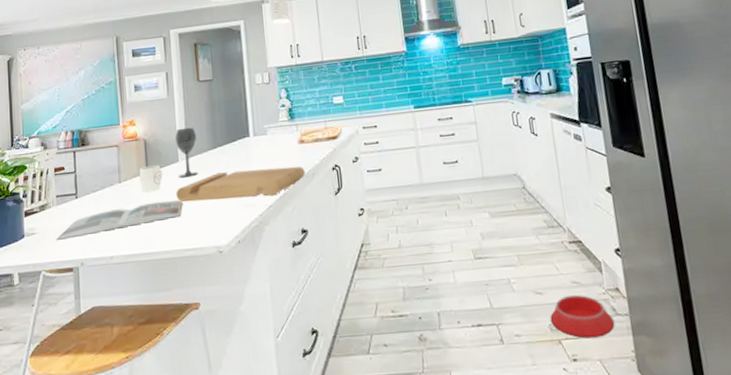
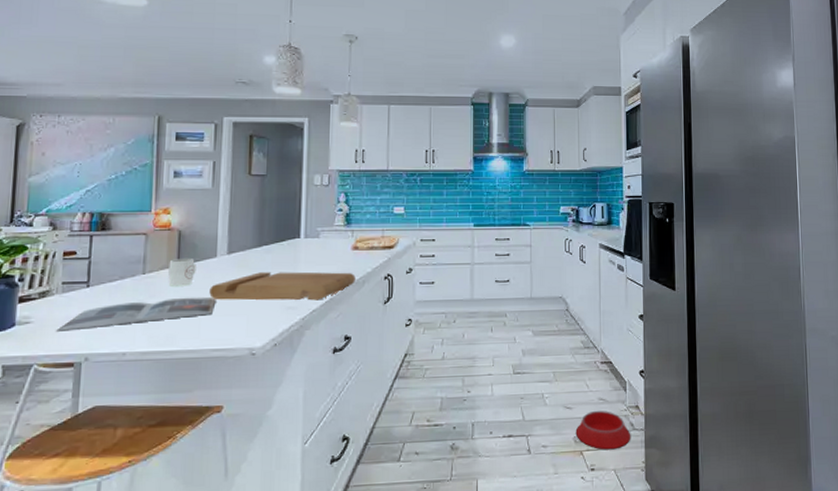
wine glass: present [175,127,198,178] -> none [214,222,241,274]

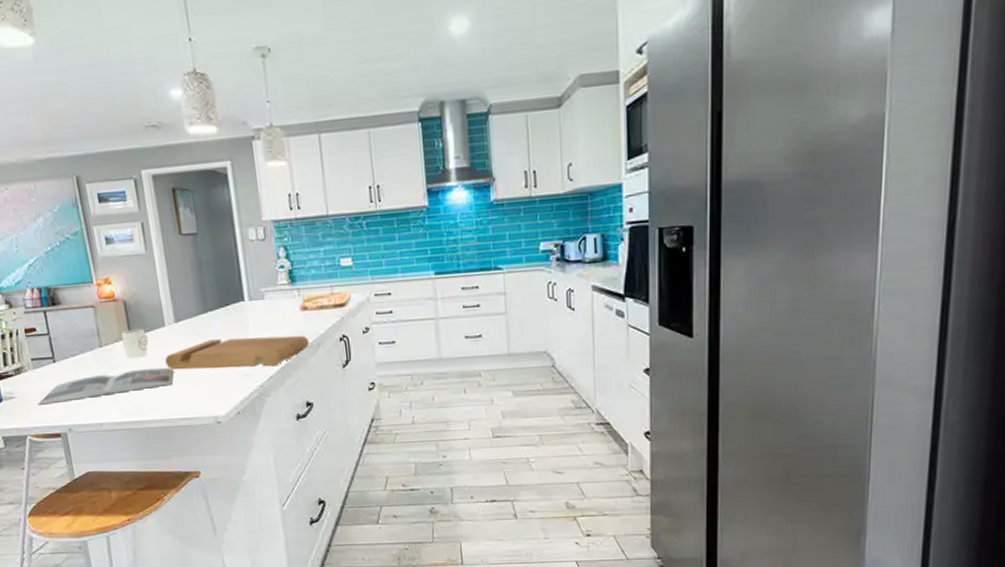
pet bowl: present [575,411,631,450] -> none [567,475,634,516]

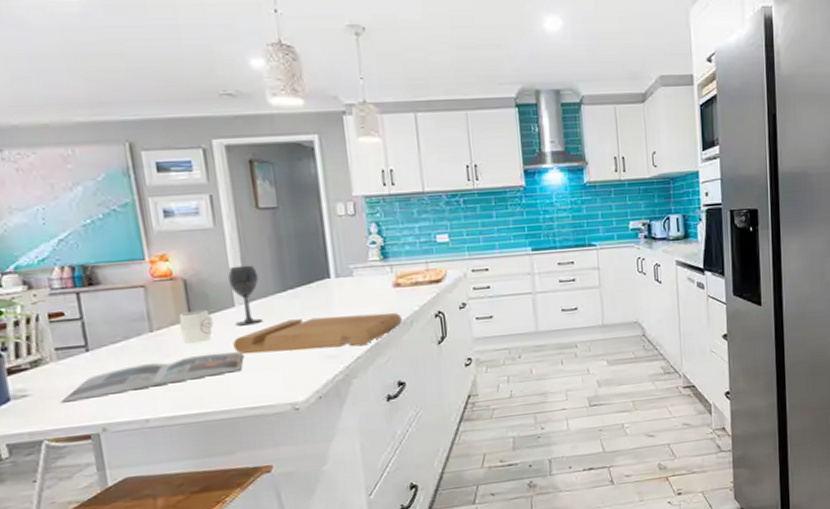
wine glass: none [158,288,188,344] -> present [227,265,262,326]

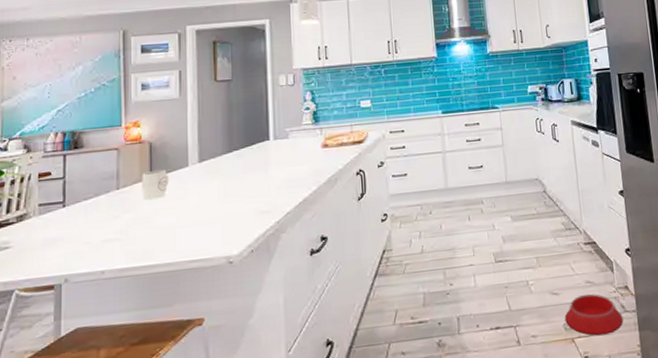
magazine: present [61,352,244,403] -> none [35,207,191,254]
wine glass: present [227,265,262,326] -> none [185,129,210,184]
cutting board: present [233,312,402,354] -> none [183,171,328,209]
pet bowl: none [659,435,719,474] -> present [564,294,624,336]

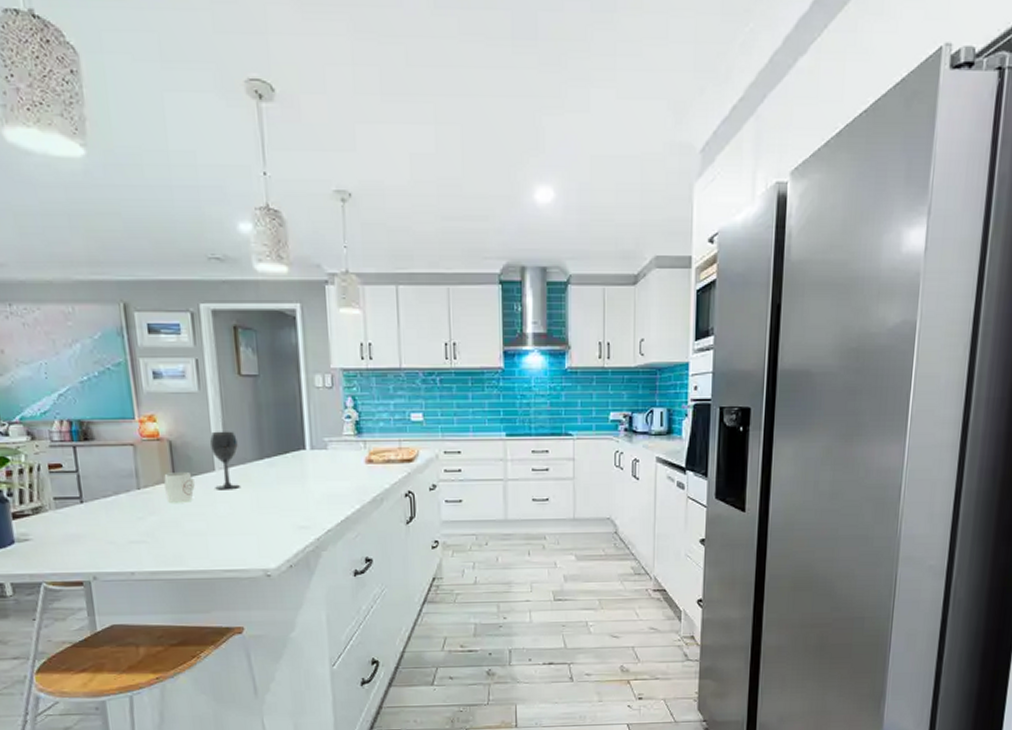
wine glass: none [185,129,210,184] -> present [209,431,240,490]
pet bowl: present [564,294,624,336] -> none [622,640,684,680]

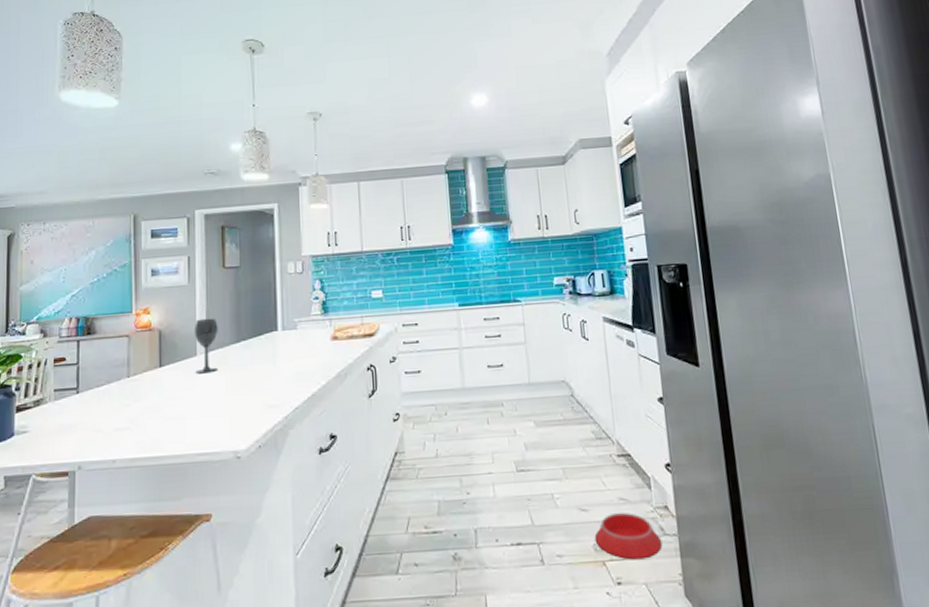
mug: present [164,473,195,503] -> none [152,359,178,389]
pet bowl: none [622,640,684,680] -> present [594,513,663,560]

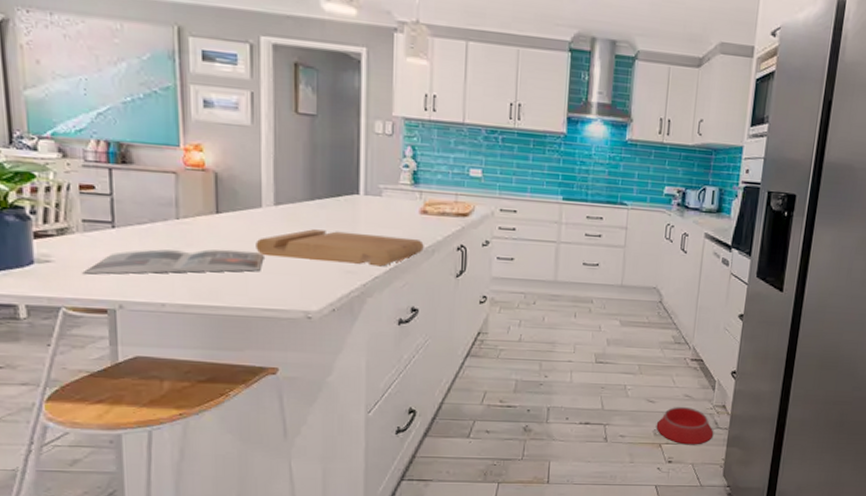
magazine: none [51,398,199,440] -> present [82,249,264,275]
cutting board: none [192,365,337,400] -> present [256,229,424,267]
wine glass: present [194,318,218,374] -> none [258,167,288,228]

